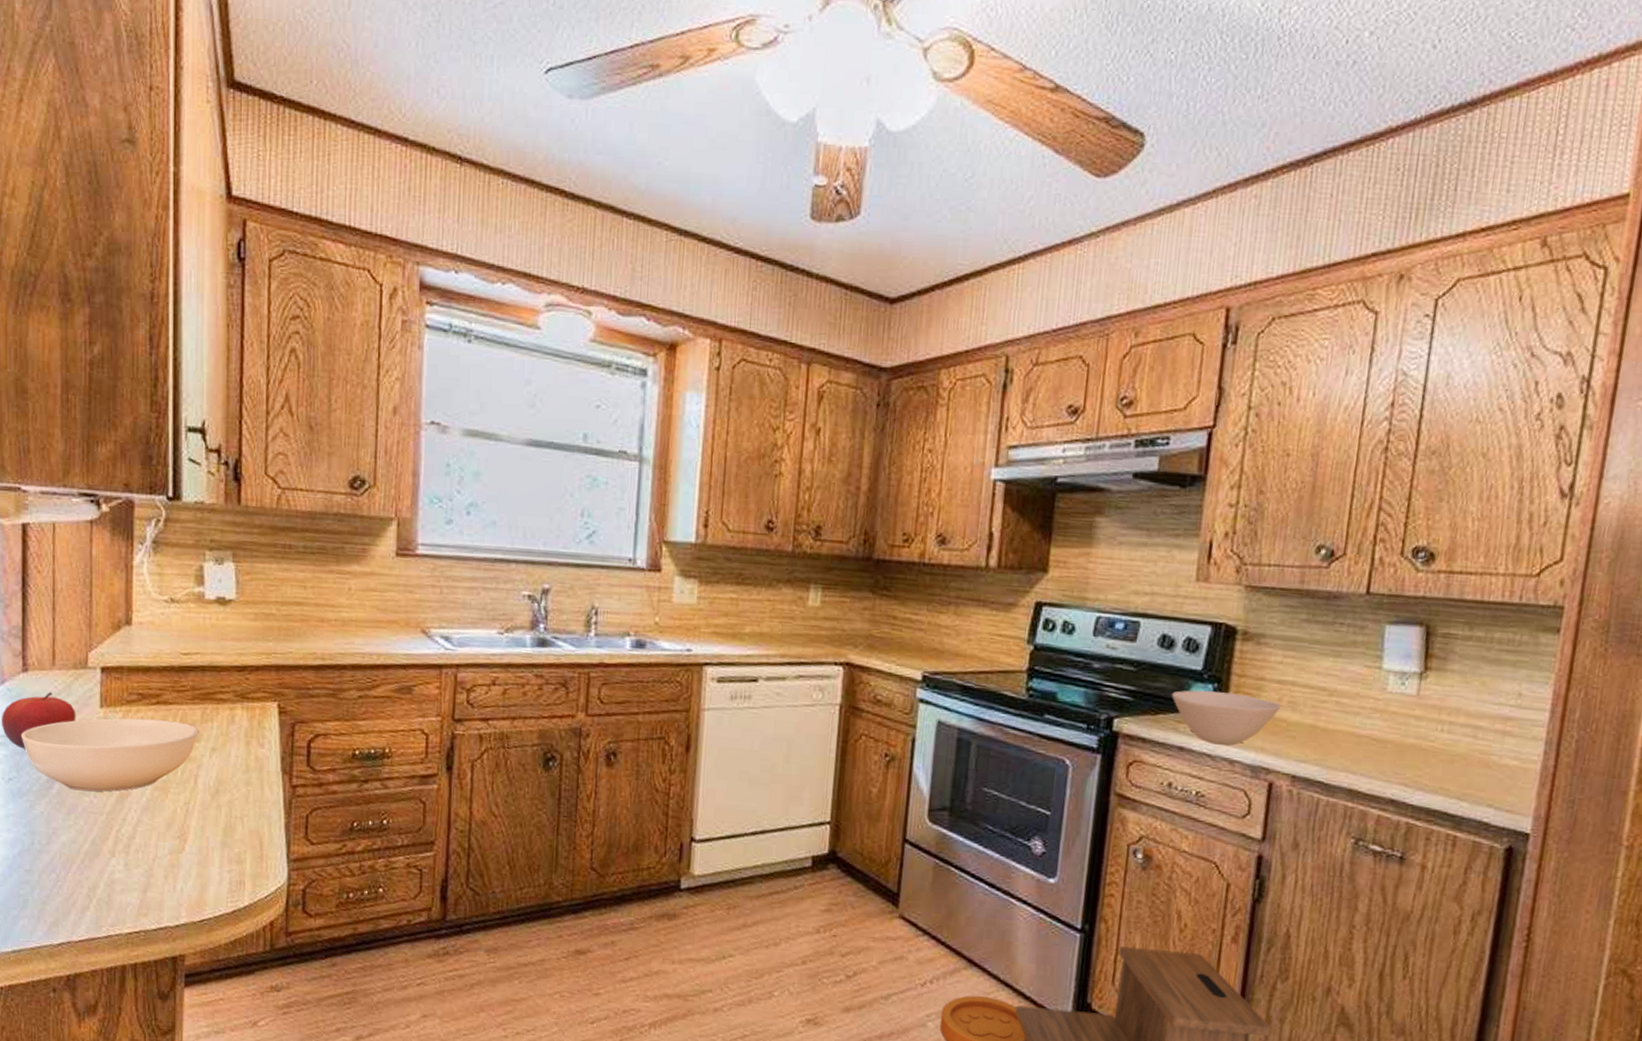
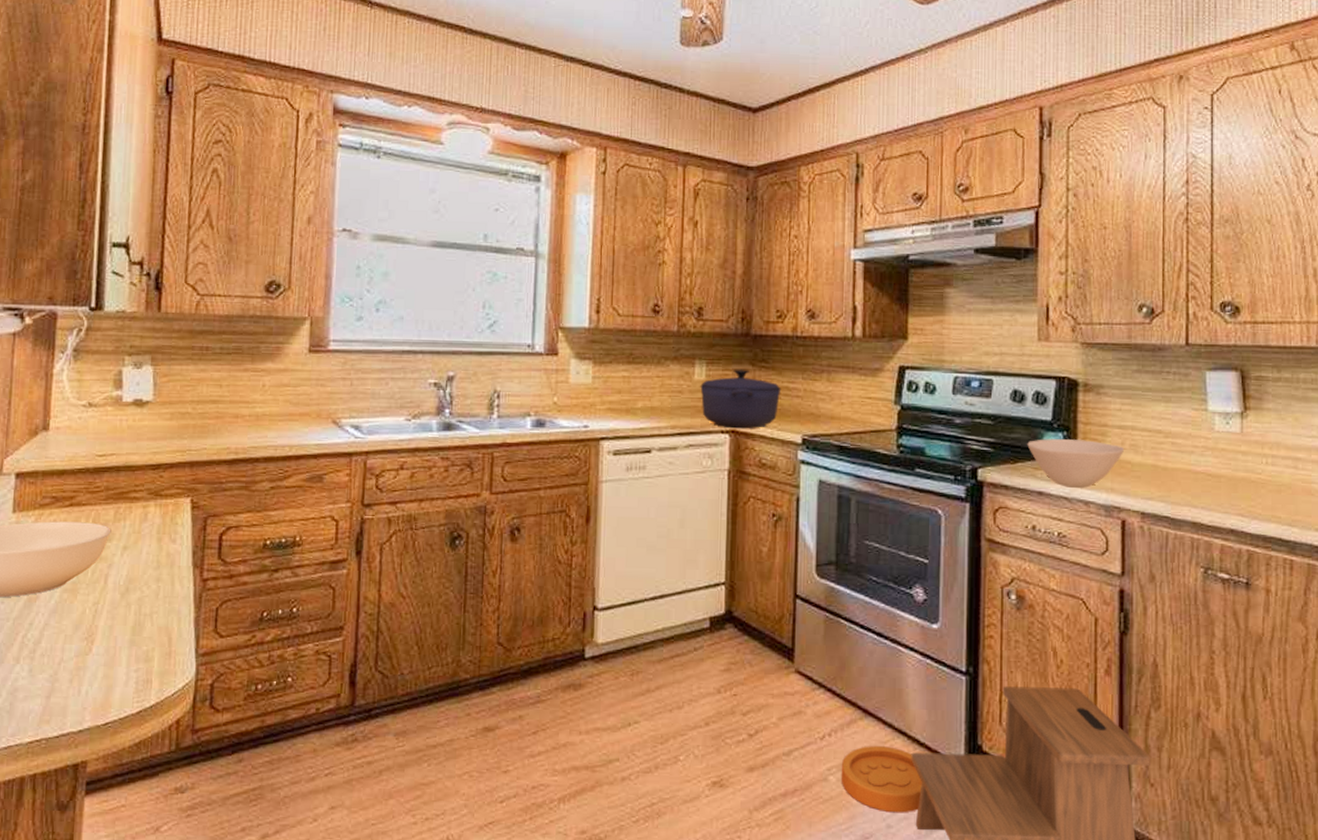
cooking pot: none [814,595,903,662] -> present [700,368,781,428]

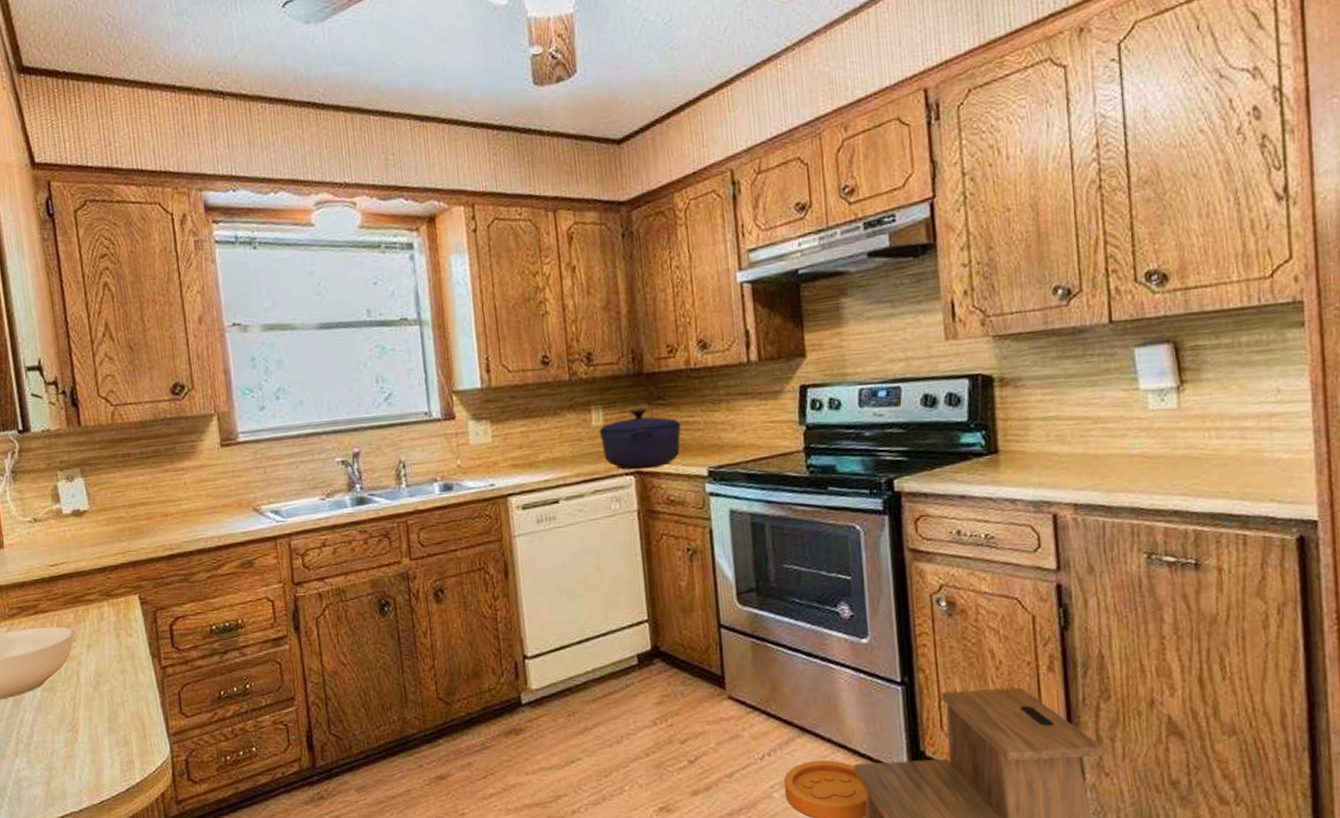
bowl: present [1027,439,1125,489] -> none [943,436,1050,489]

